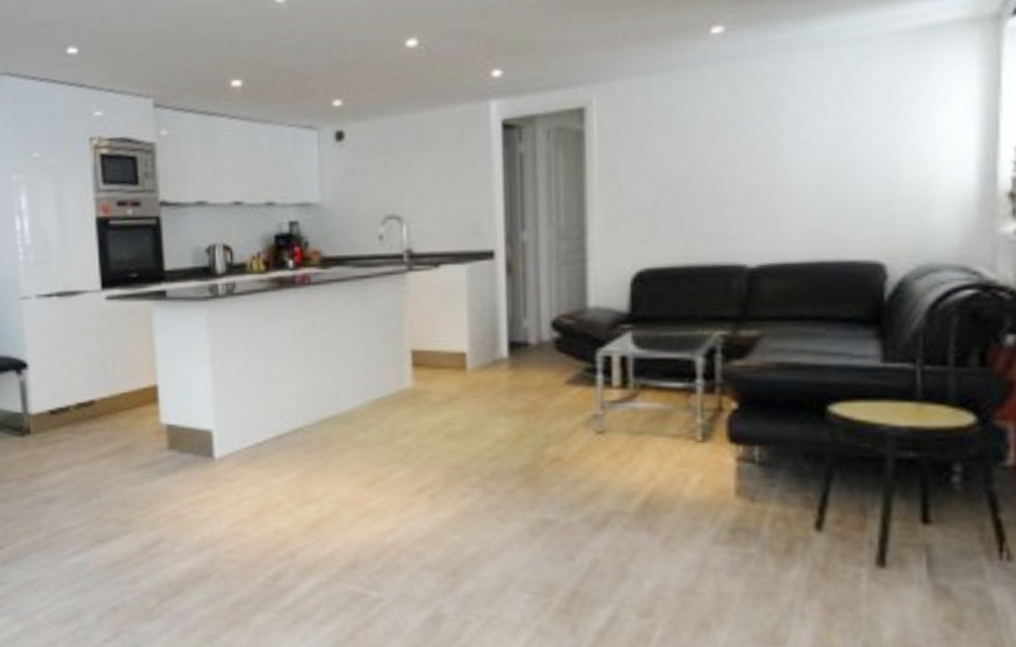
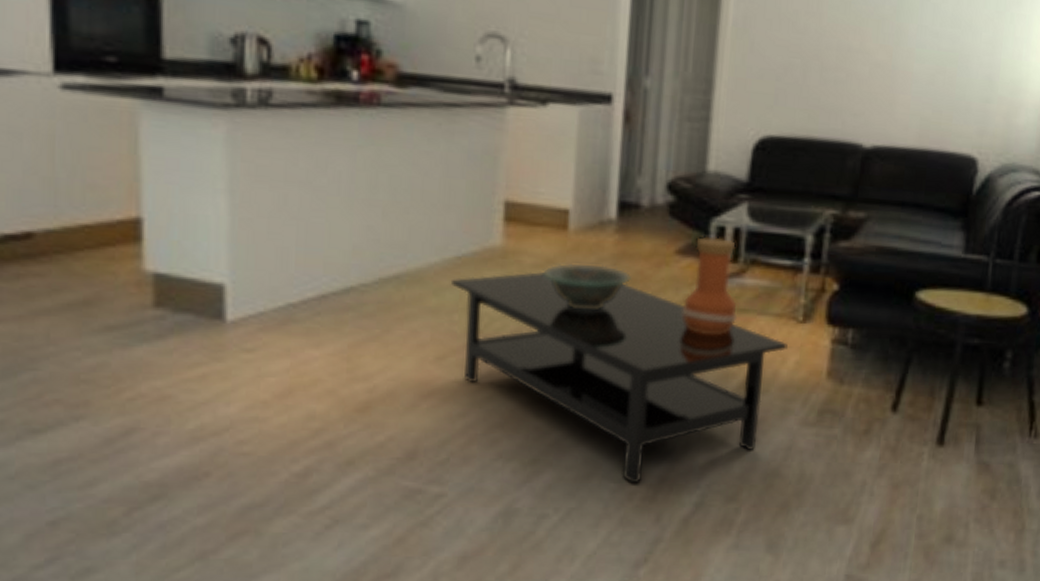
coffee table: none [374,406,688,596] -> present [452,271,788,484]
decorative bowl: none [448,397,526,439] -> present [543,262,631,311]
vase: none [577,366,633,456] -> present [682,236,738,335]

